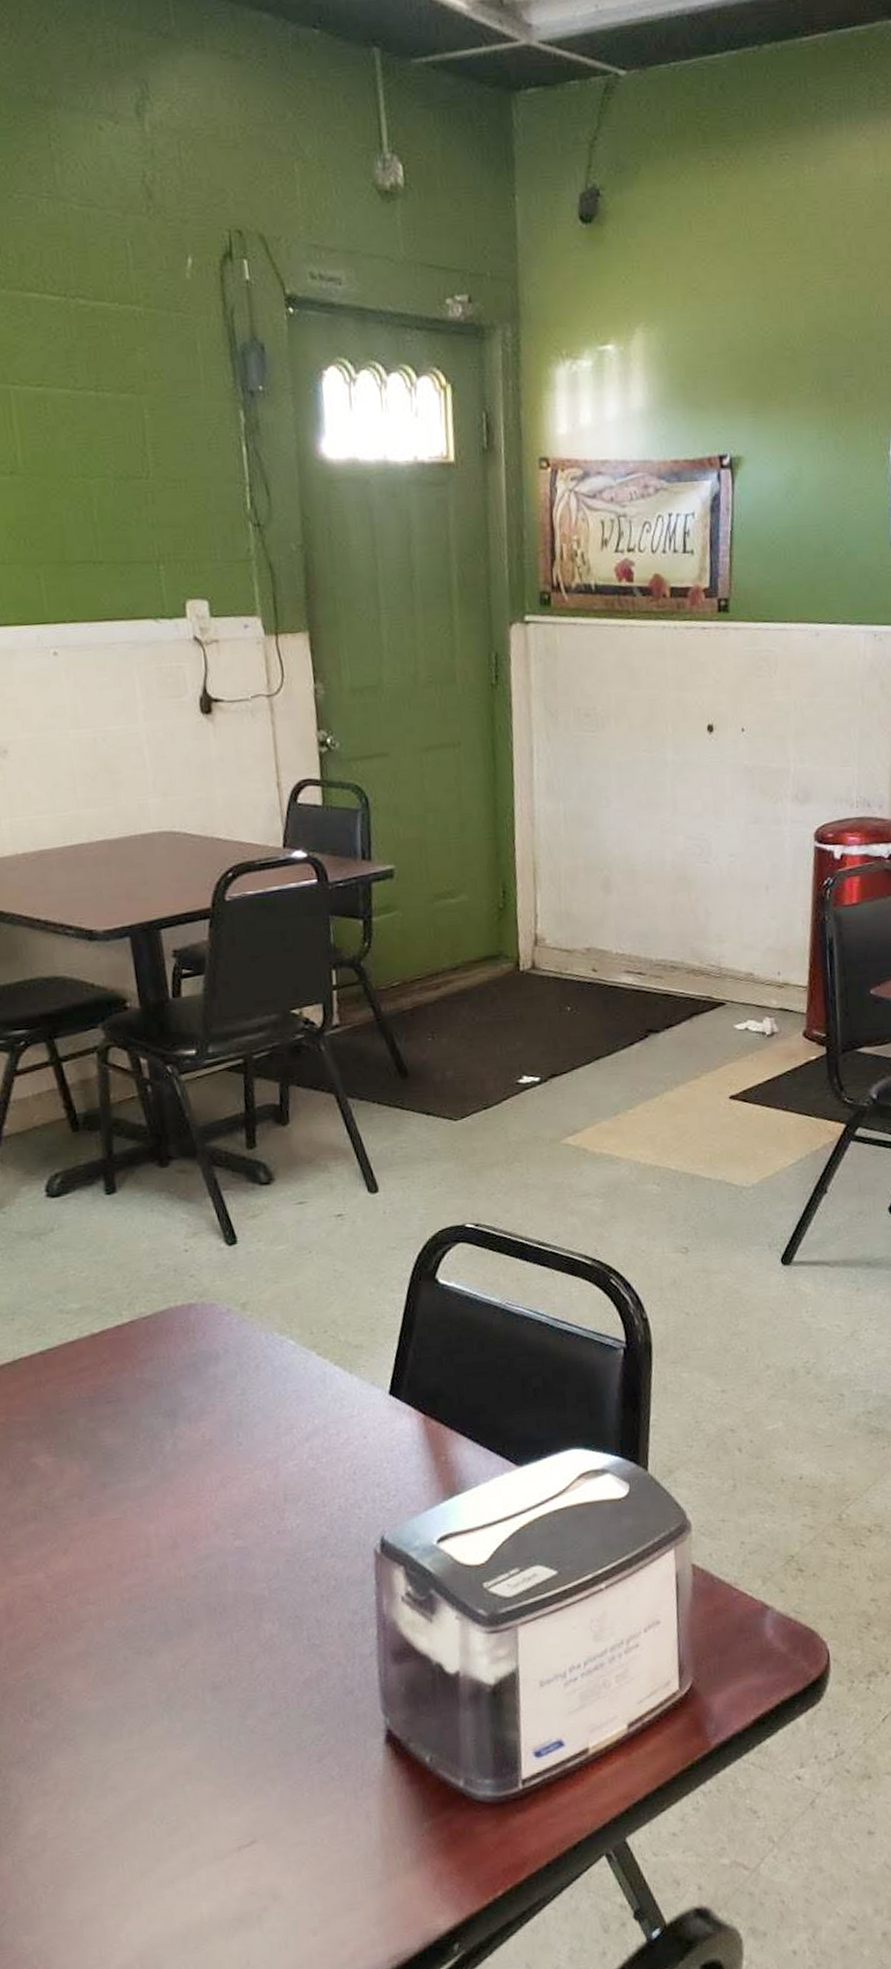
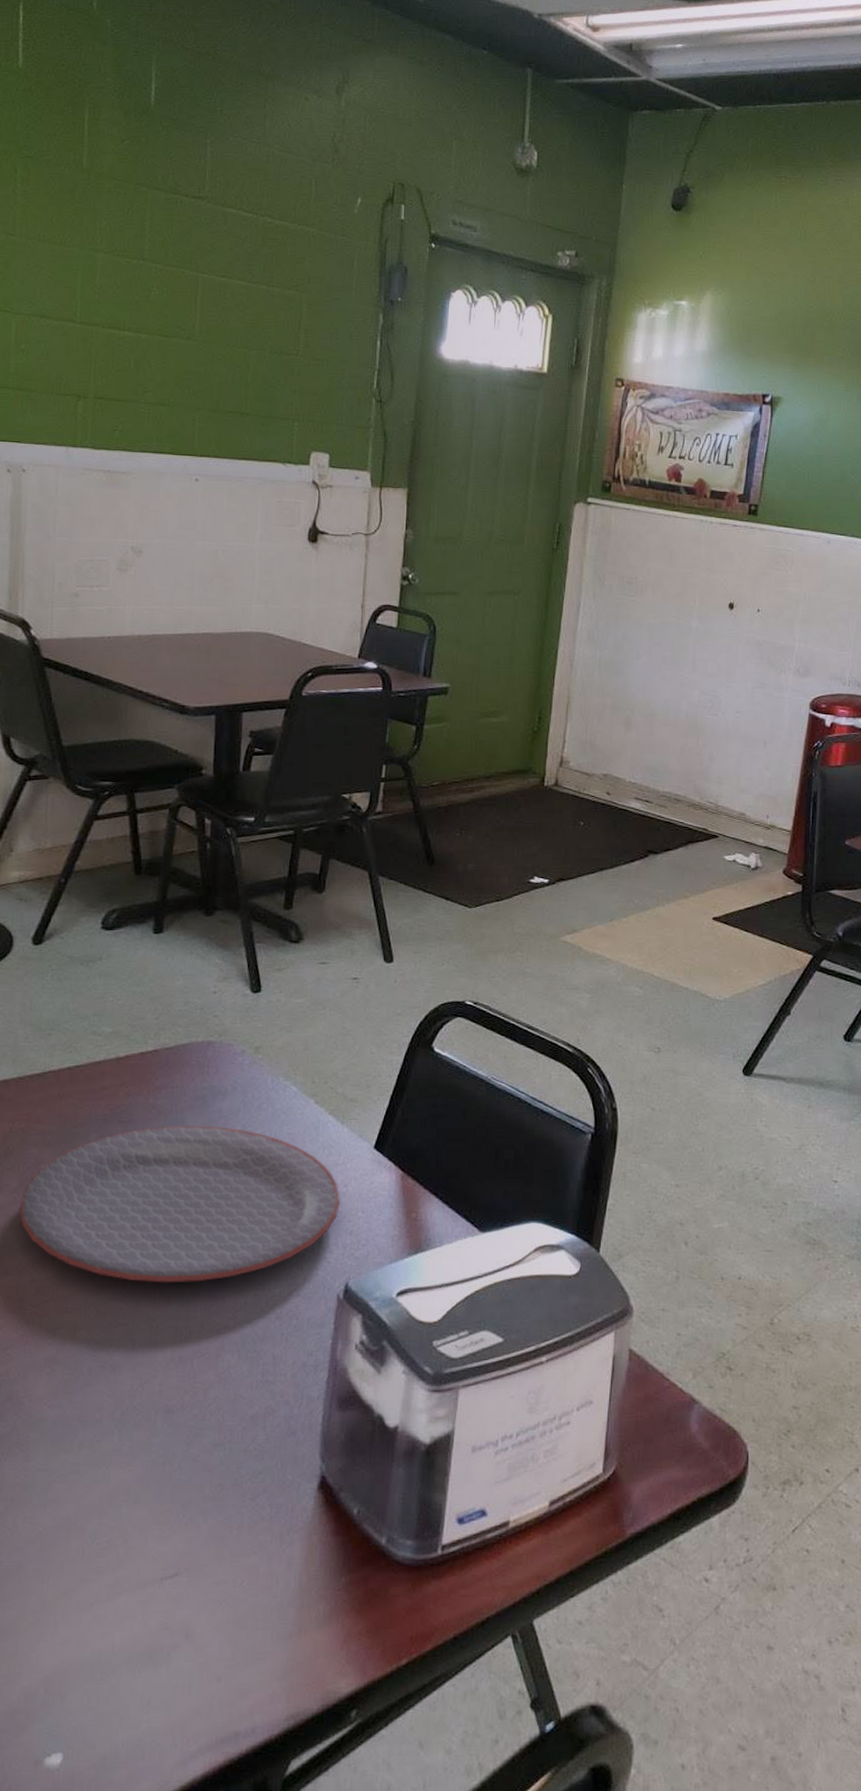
plate: none [17,1392,362,1564] -> present [19,1125,340,1283]

